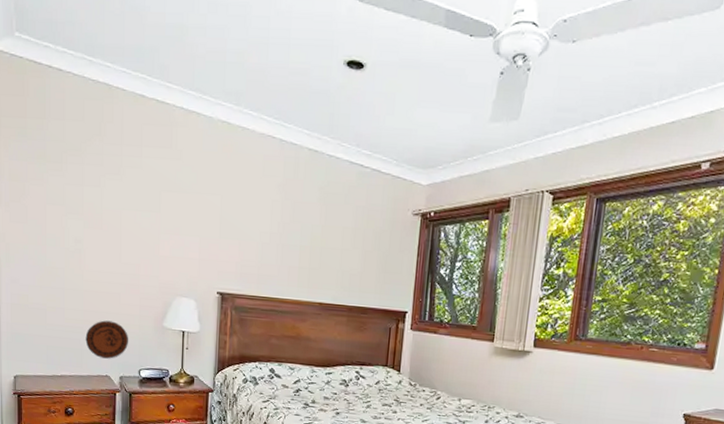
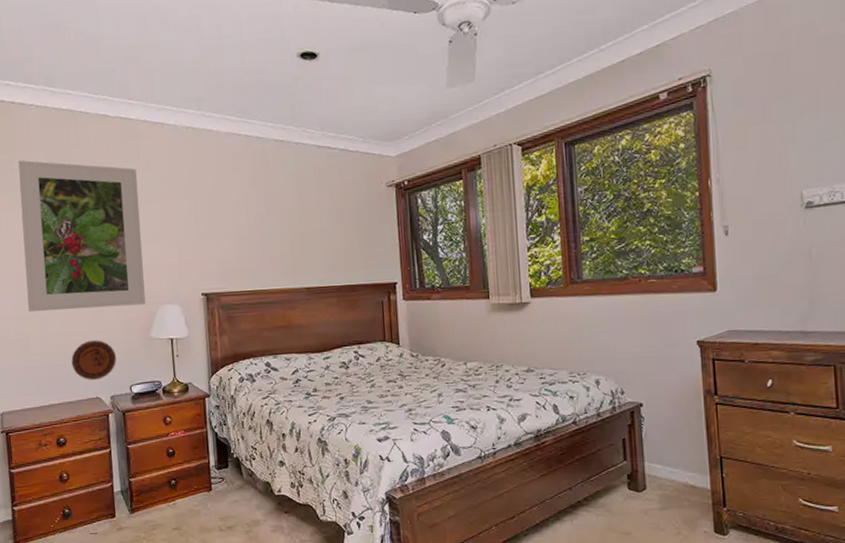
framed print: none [48,128,167,294] -> present [17,159,146,313]

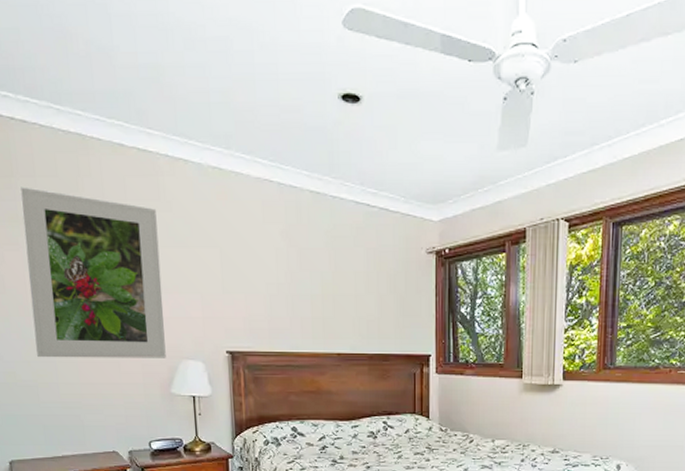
decorative plate: present [71,340,117,380] -> none [85,392,135,433]

